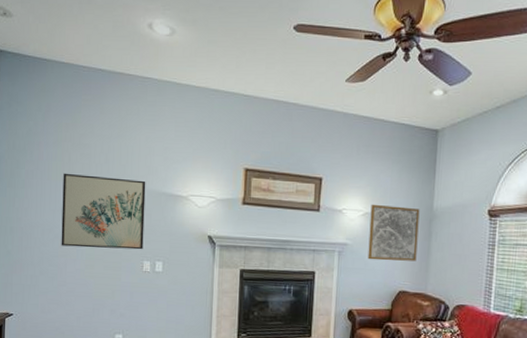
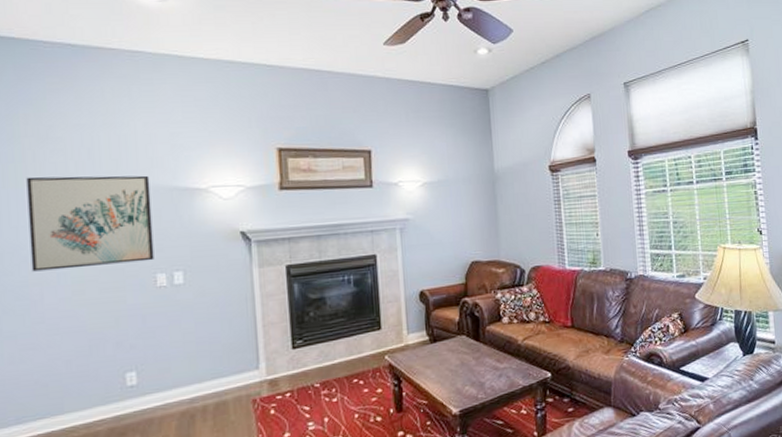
wall art: present [368,204,420,261] -> none [429,172,485,233]

